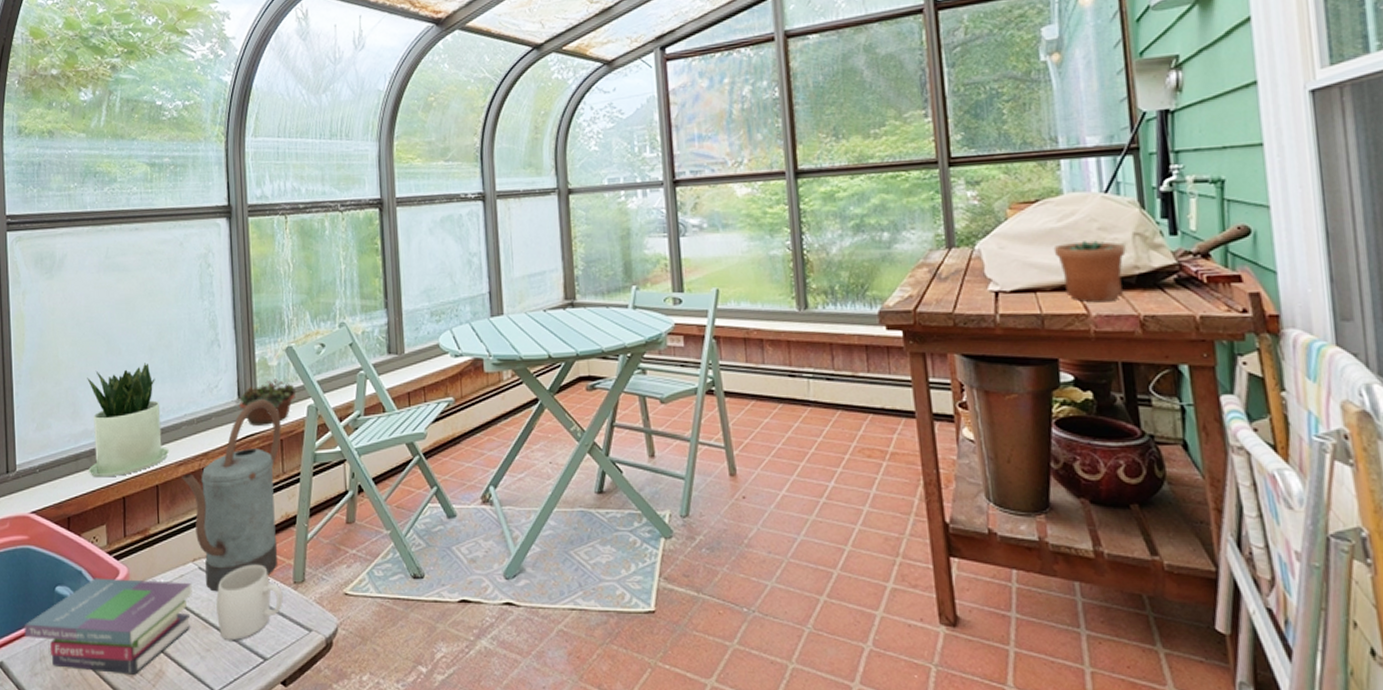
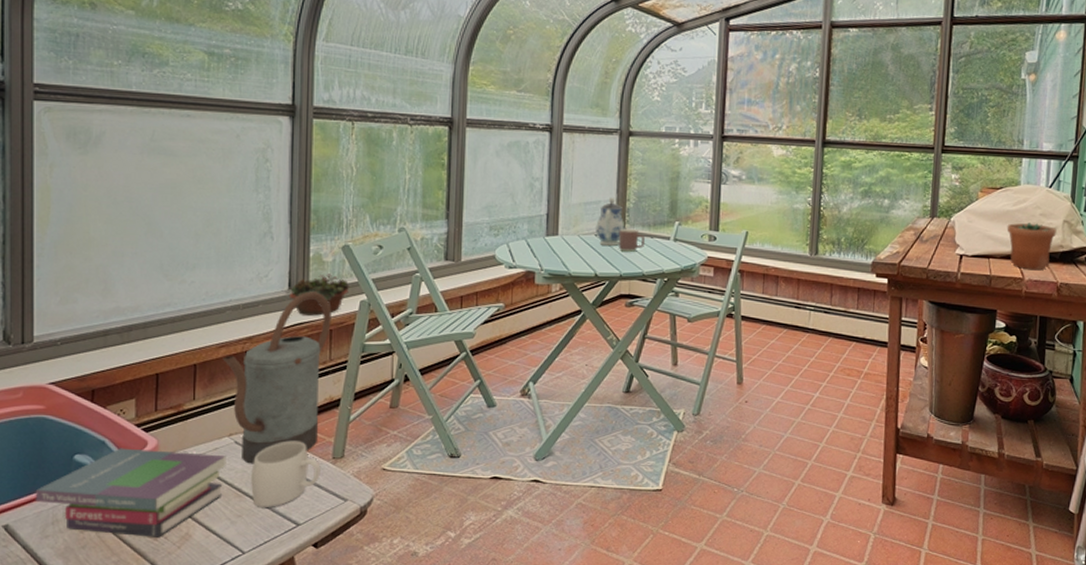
planter: present [87,363,170,478] -> none [118,247,211,354]
teapot: none [543,265,576,321] -> present [596,197,625,246]
mug: none [569,300,601,326] -> present [618,229,646,252]

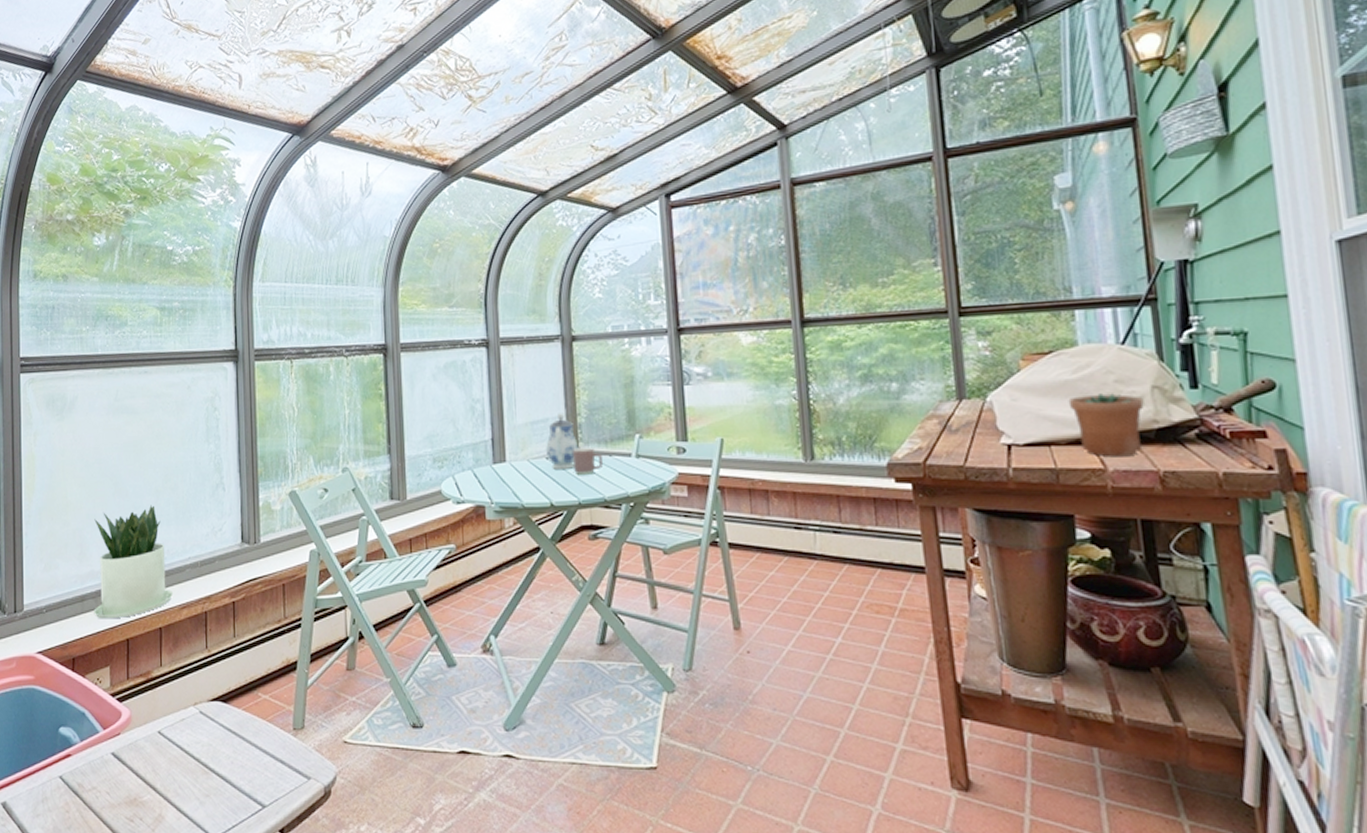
books: present [35,448,226,537] -> none [27,719,193,819]
planter: none [118,247,211,354] -> present [94,505,174,619]
watering can: present [222,291,332,464] -> none [185,543,284,737]
mug: present [251,440,321,507] -> none [216,709,283,786]
succulent planter: present [288,274,350,316] -> none [242,523,299,570]

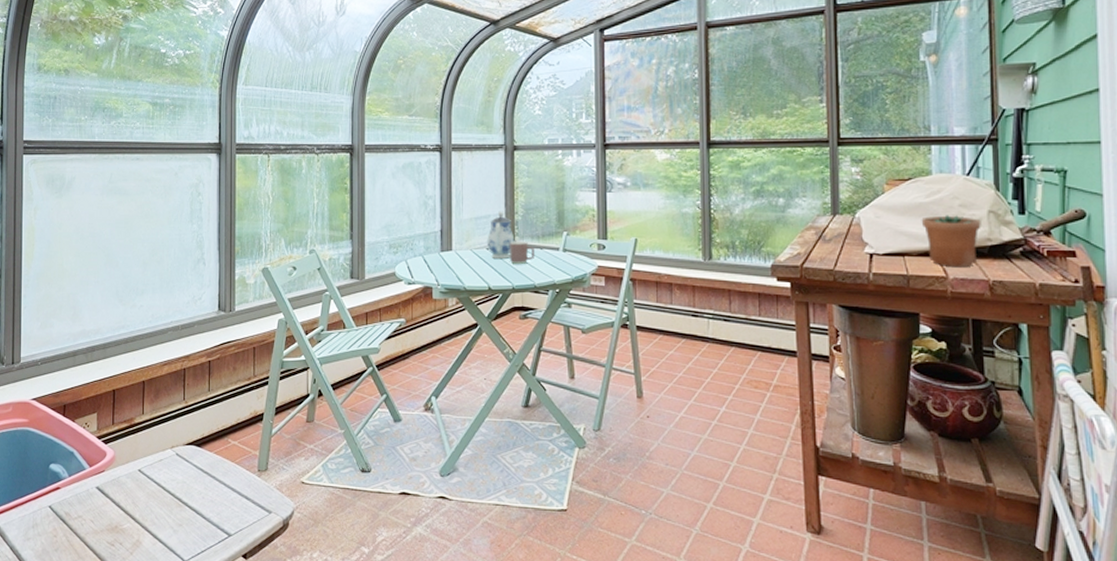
planter: present [94,505,174,619] -> none [84,275,157,372]

